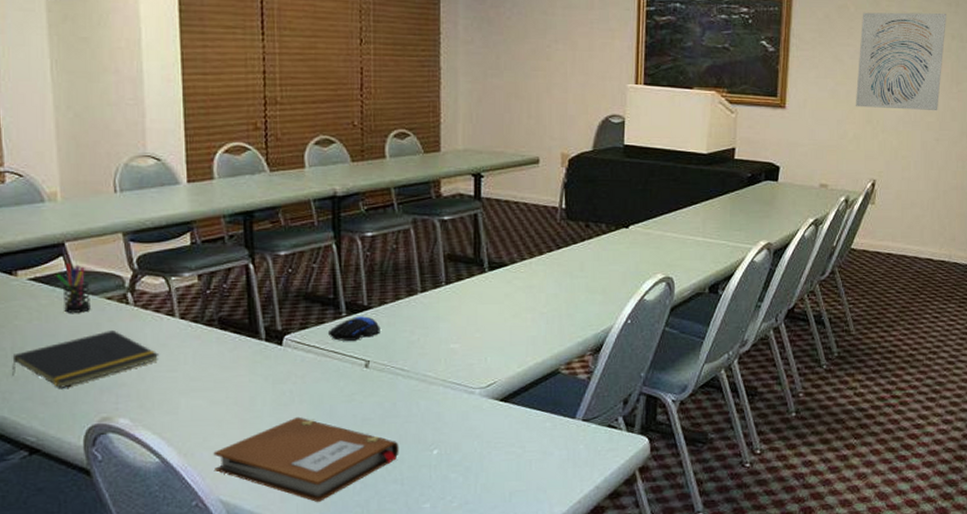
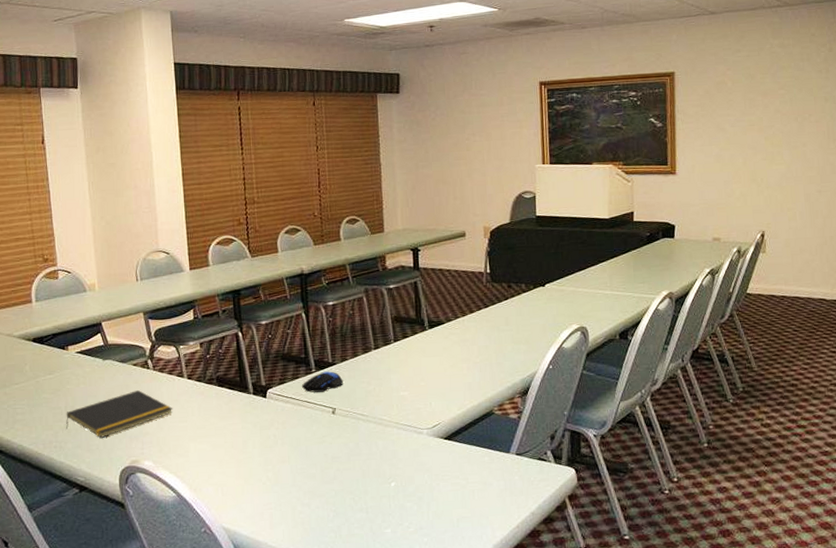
pen holder: present [56,263,90,313] -> none [96,338,121,378]
notebook: present [213,416,399,503] -> none [216,456,363,529]
wall art: present [855,12,946,111] -> none [739,79,819,169]

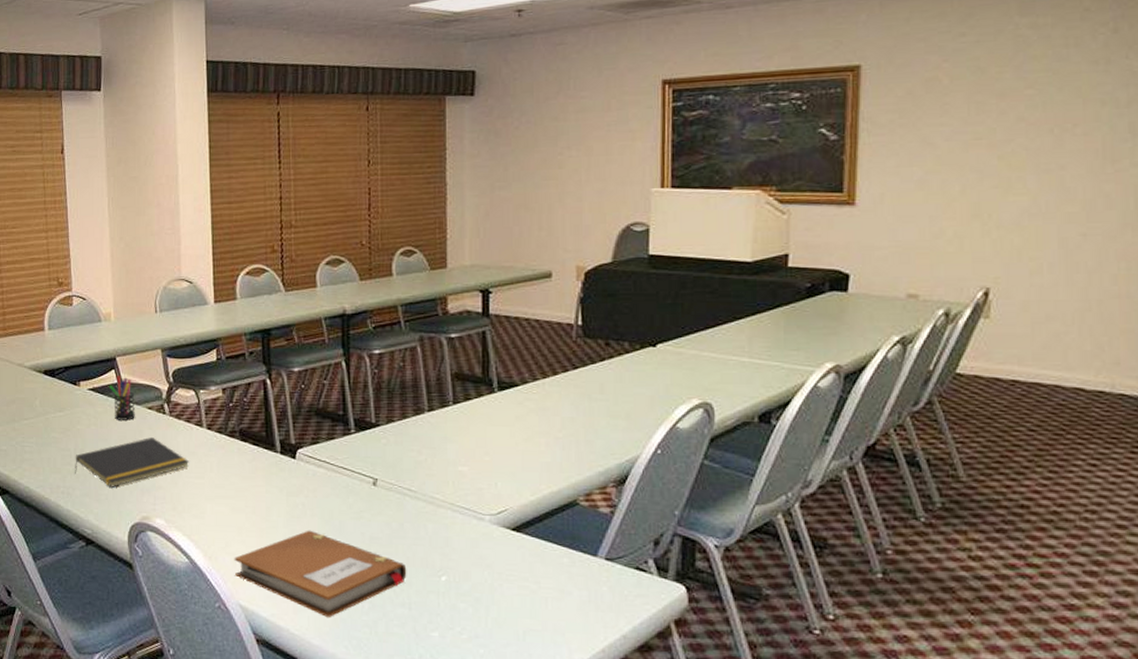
pen holder: none [96,338,121,378] -> present [109,376,135,420]
notebook: none [216,456,363,529] -> present [234,530,407,618]
computer mouse: present [301,371,343,393] -> none [337,433,388,458]

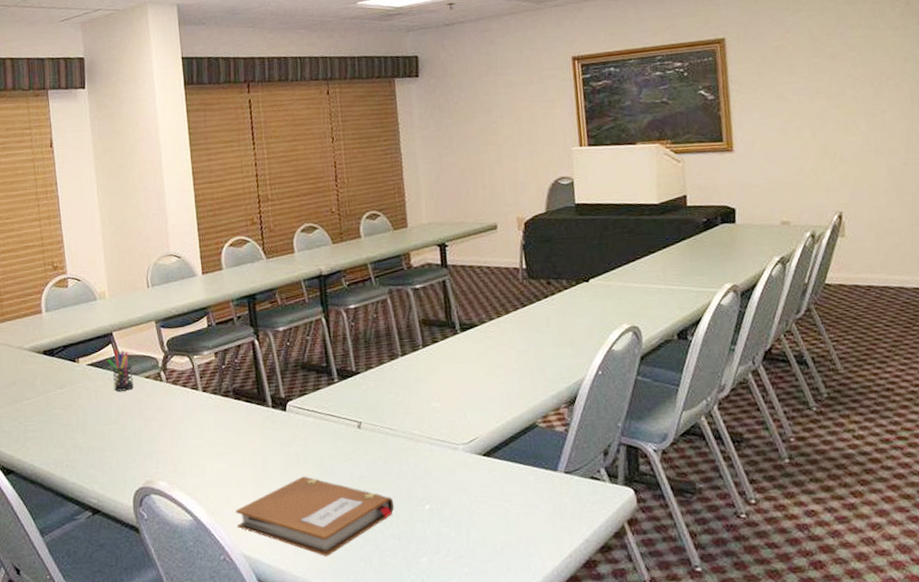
notepad: present [74,437,190,488] -> none [77,405,188,456]

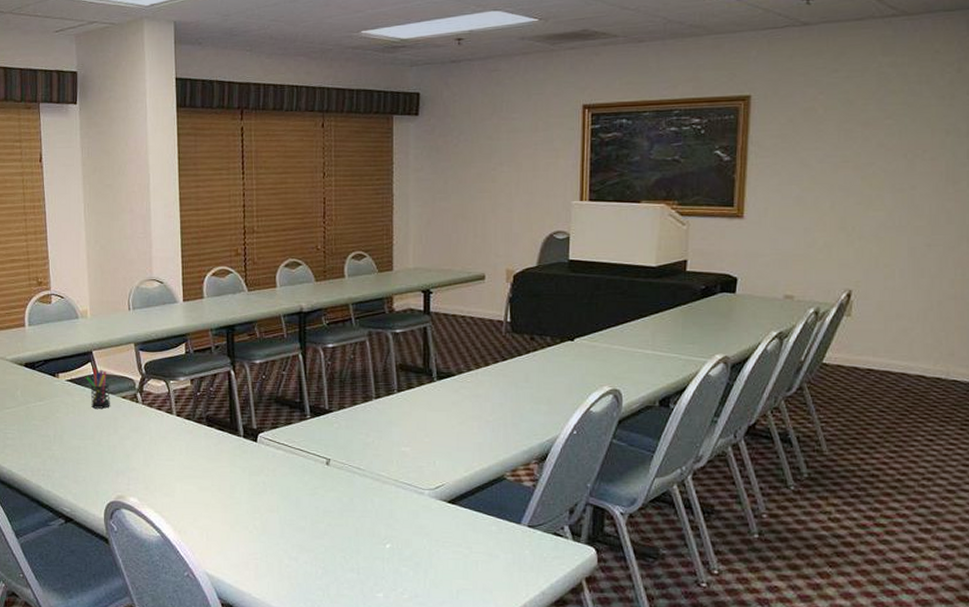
notebook: present [235,476,394,557] -> none [201,505,356,583]

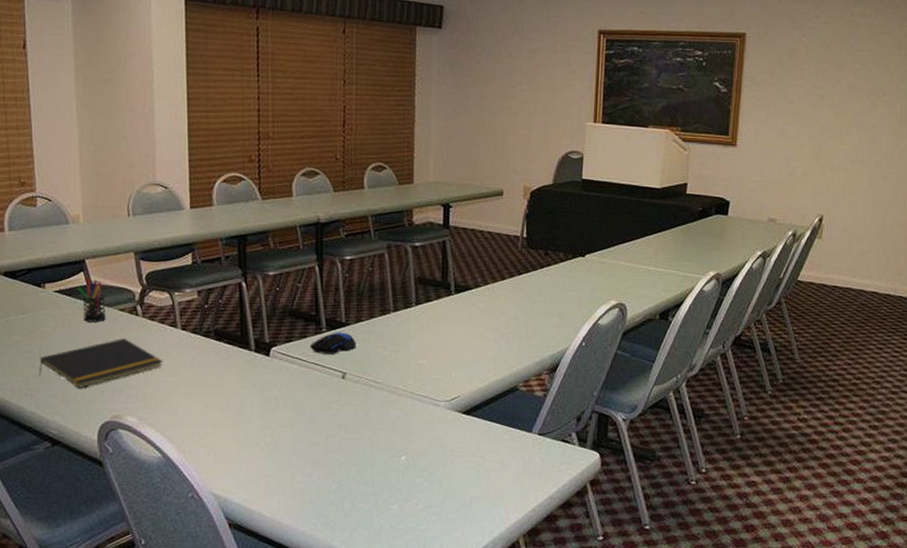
notepad: none [53,424,161,470] -> present [38,339,163,388]
computer mouse: none [294,419,340,440] -> present [309,332,356,354]

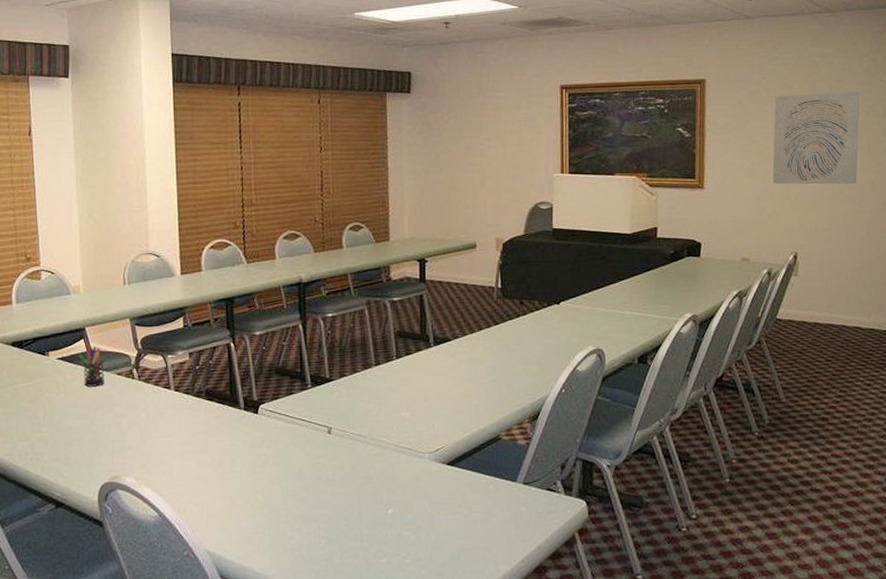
notepad: present [38,339,163,388] -> none [43,401,158,451]
computer mouse: present [309,332,356,354] -> none [295,388,341,410]
wall art: none [804,55,897,150] -> present [772,91,860,185]

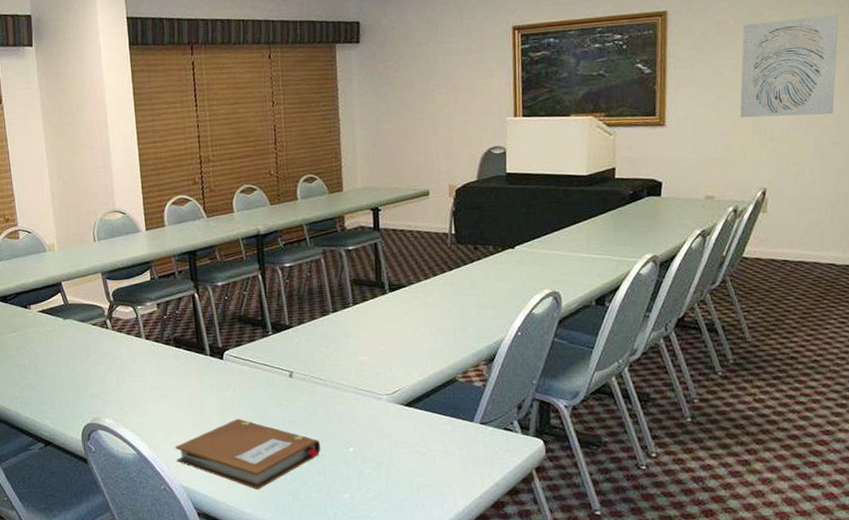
pen holder: present [78,345,104,387] -> none [56,298,82,337]
notebook: none [201,477,359,556] -> present [175,418,321,490]

